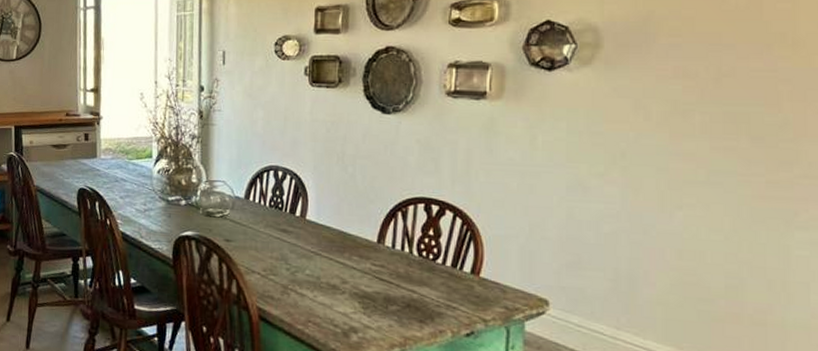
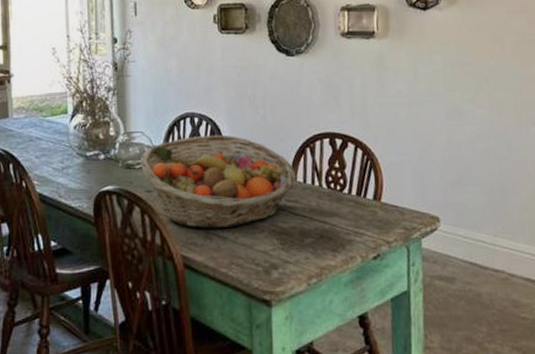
fruit basket: none [220,189,385,285] -> present [139,134,297,229]

